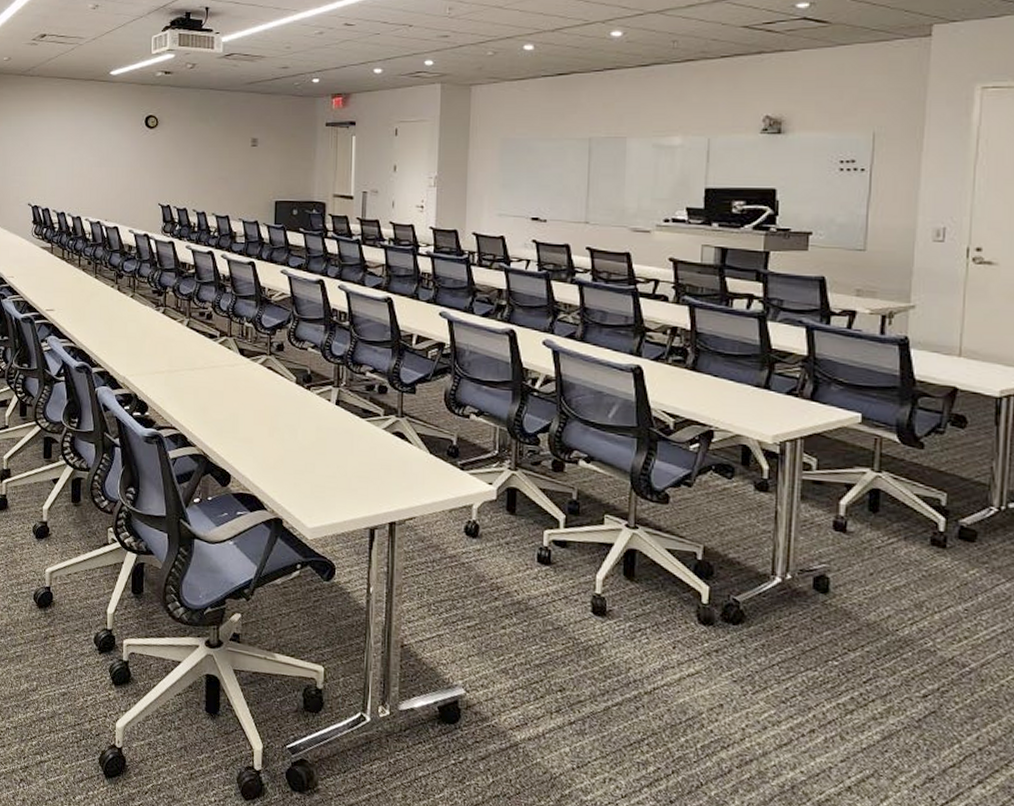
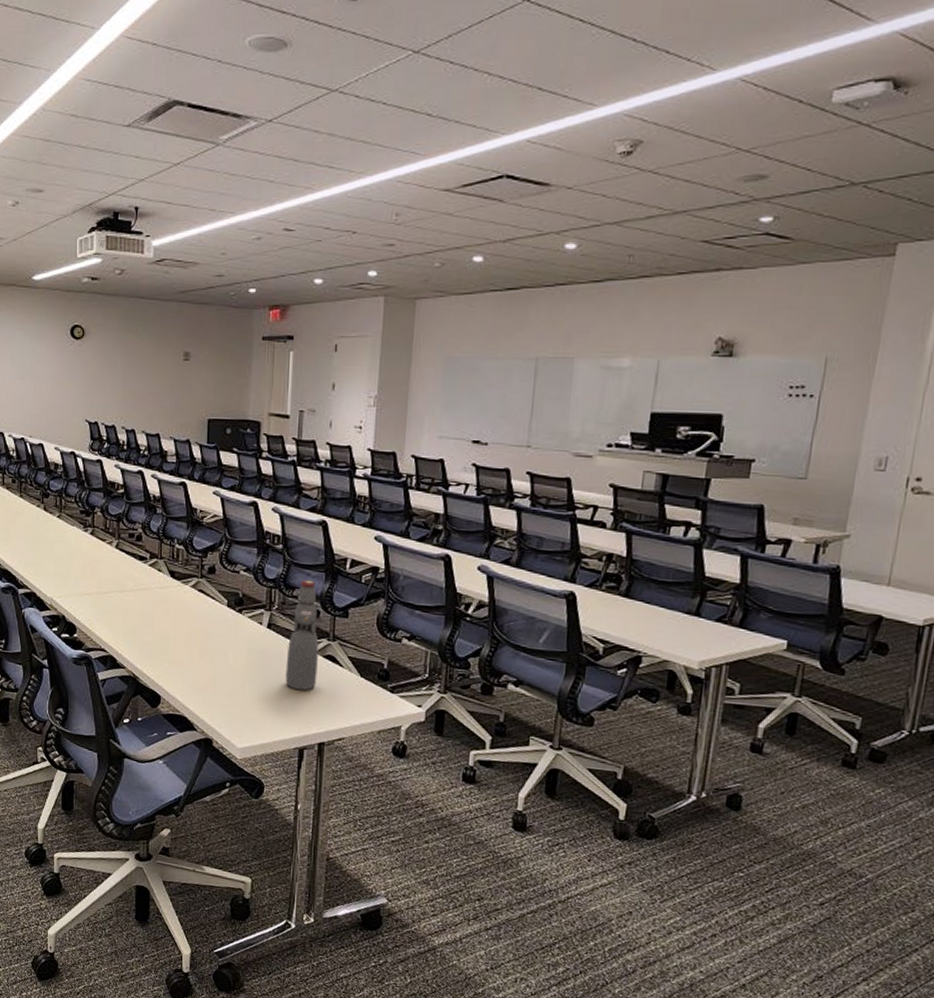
bottle: none [354,356,387,468] -> present [285,579,319,690]

